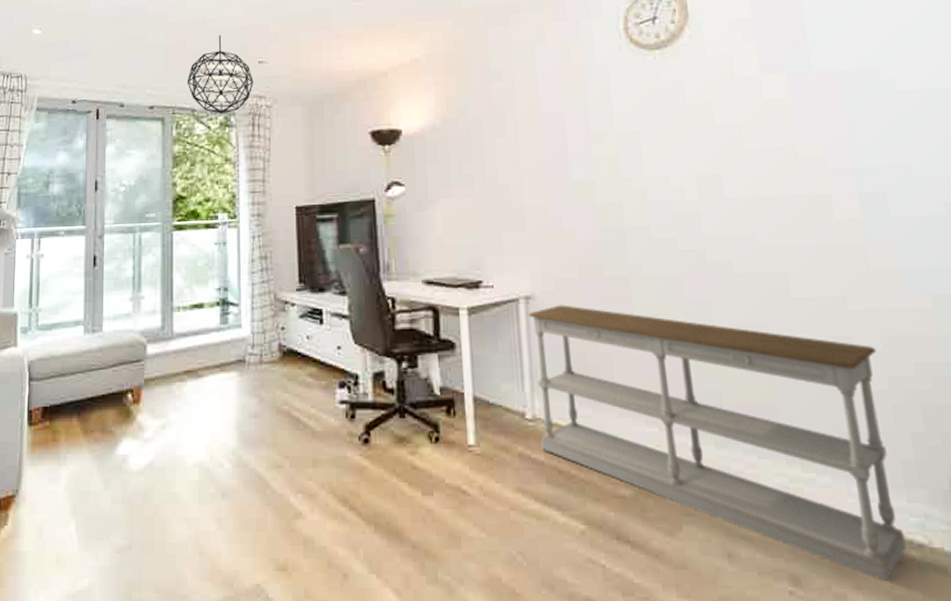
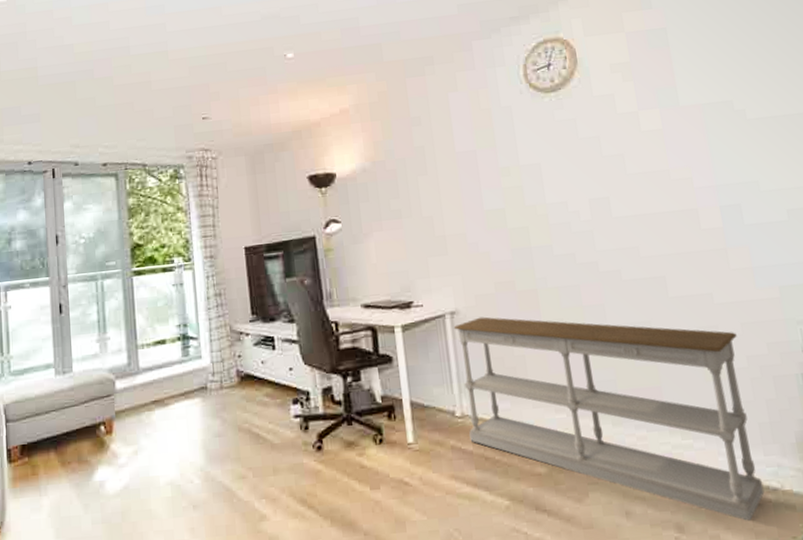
pendant light: present [186,34,254,114] -> none [136,94,199,167]

